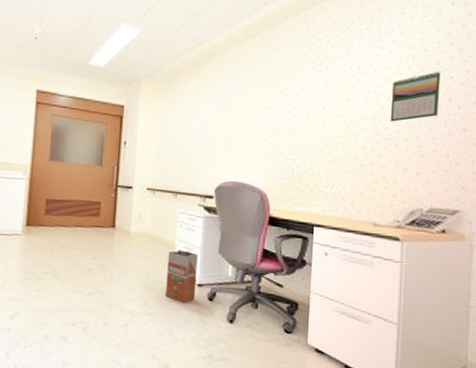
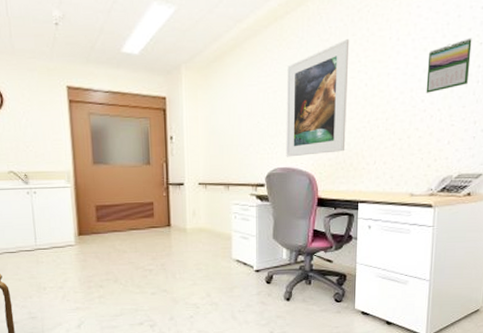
waste bin: present [165,250,198,304] -> none [225,240,254,290]
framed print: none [237,65,308,172] -> present [286,39,350,157]

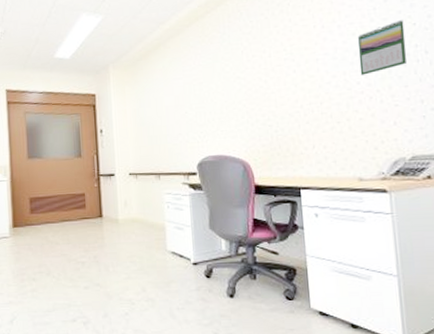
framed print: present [286,39,350,157] -> none [211,31,280,145]

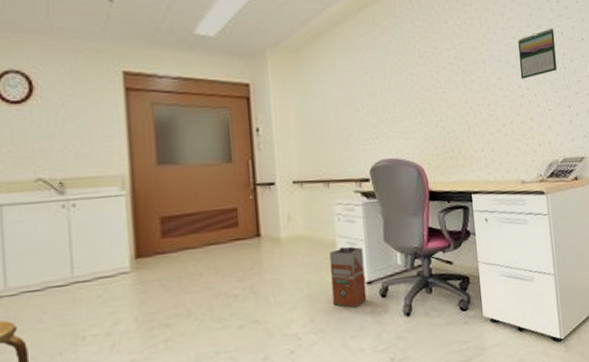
waste bin: none [159,230,192,285] -> present [329,246,367,309]

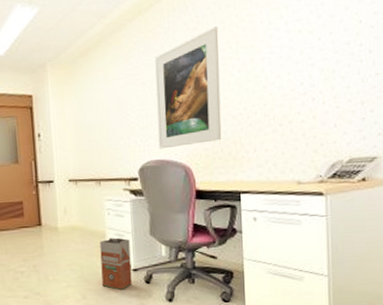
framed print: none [383,26,452,148] -> present [155,26,222,149]
calendar: present [518,28,557,79] -> none [304,16,351,76]

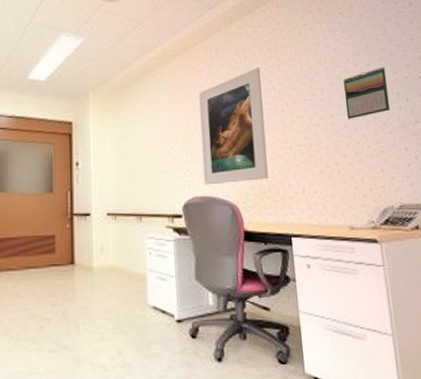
waste bin: present [100,237,132,291] -> none [139,281,176,346]
calendar: none [304,16,351,76] -> present [343,66,390,119]

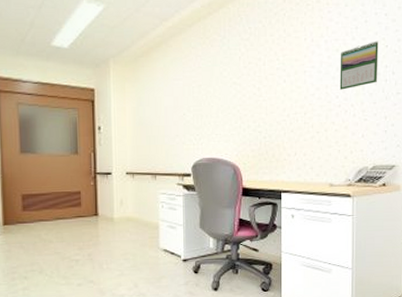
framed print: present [199,68,269,185] -> none [210,39,268,148]

